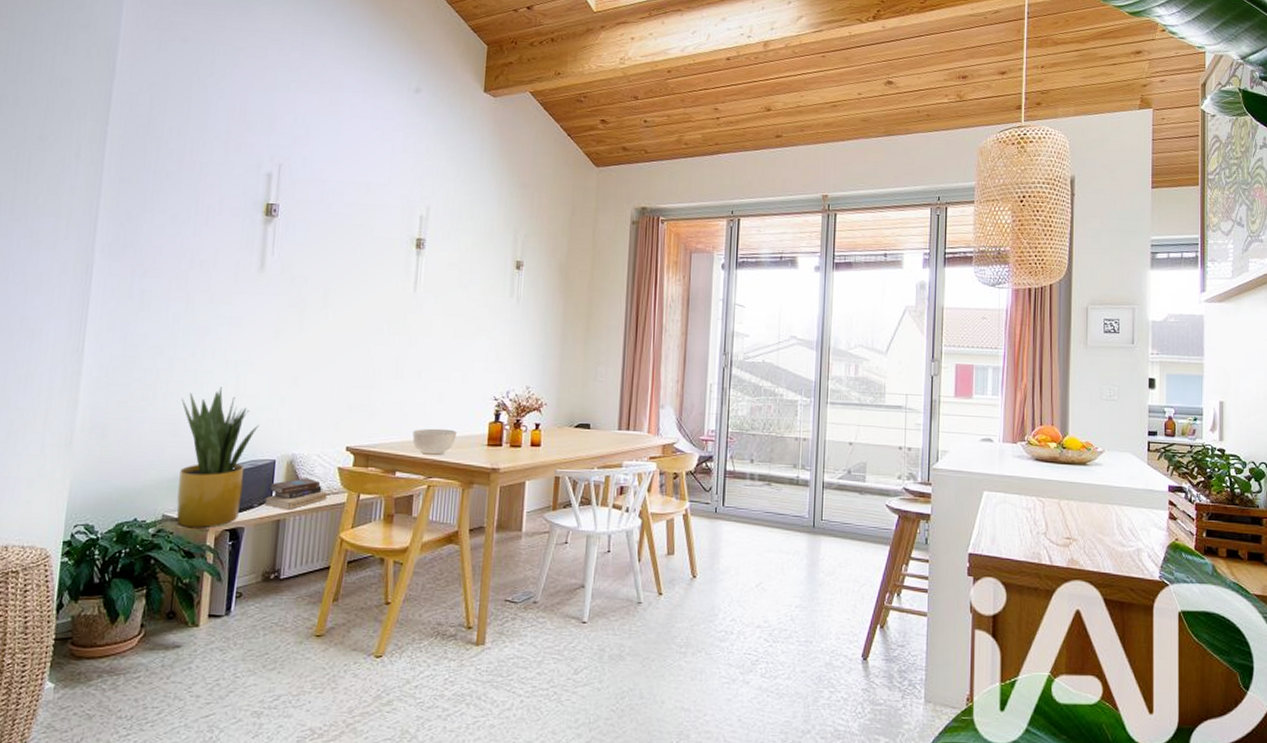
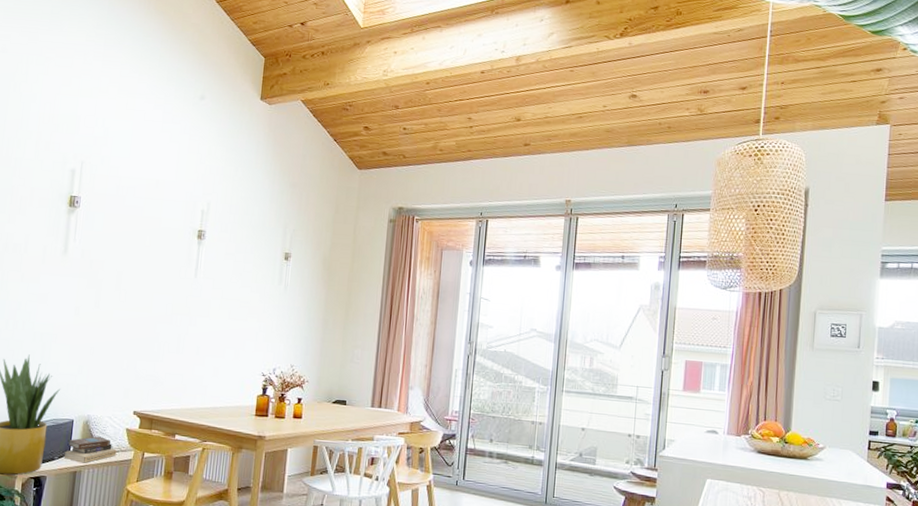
bowl: present [412,428,456,456] -> none [190,398,229,423]

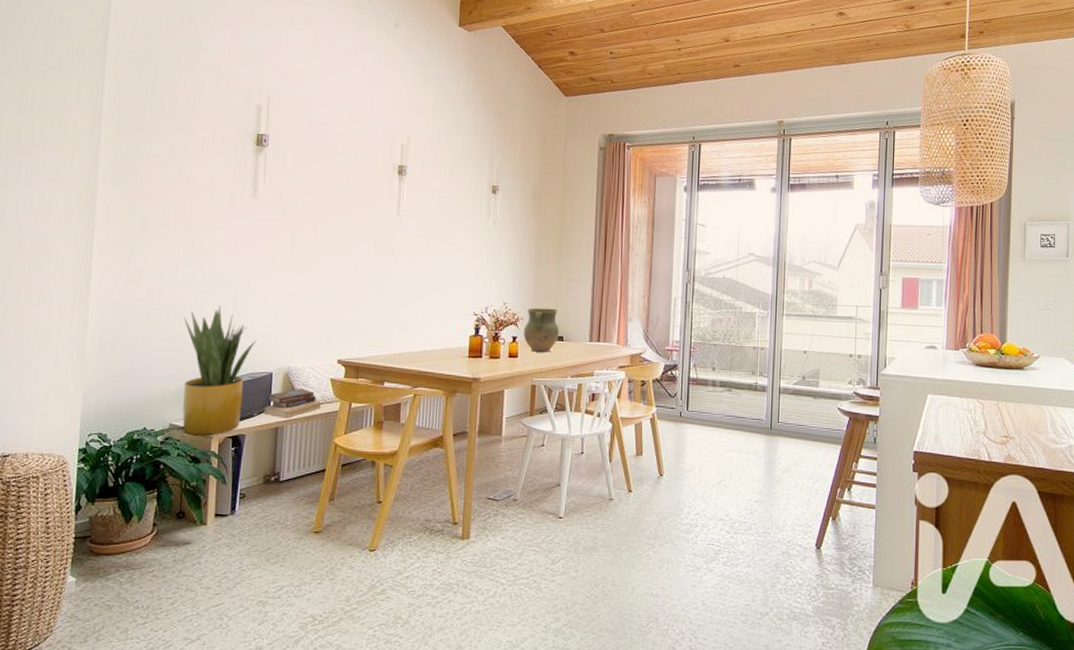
ceramic jug: none [308,371,343,415] -> present [523,308,560,352]

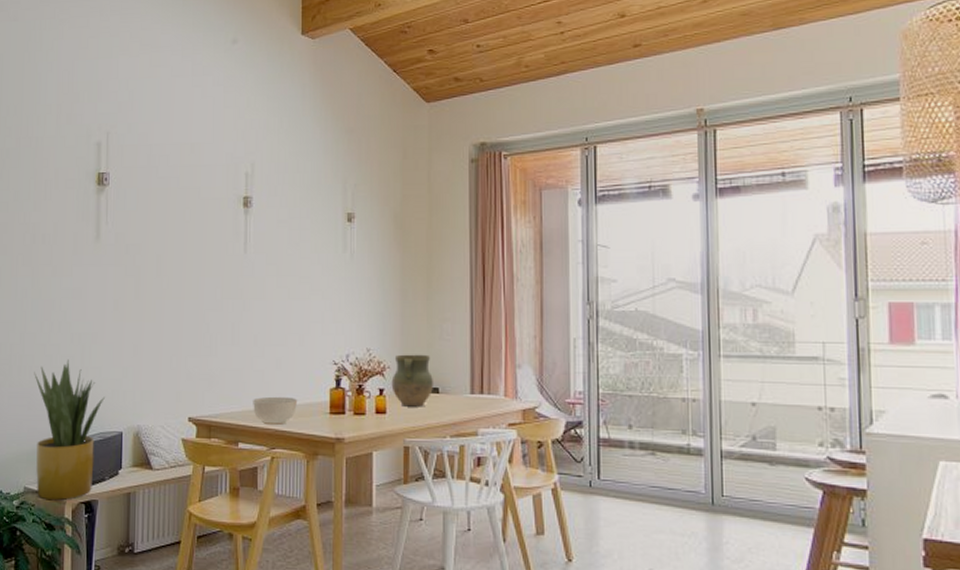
books: present [263,388,321,418] -> none [115,450,173,483]
bowl: none [399,342,439,367] -> present [253,396,297,426]

